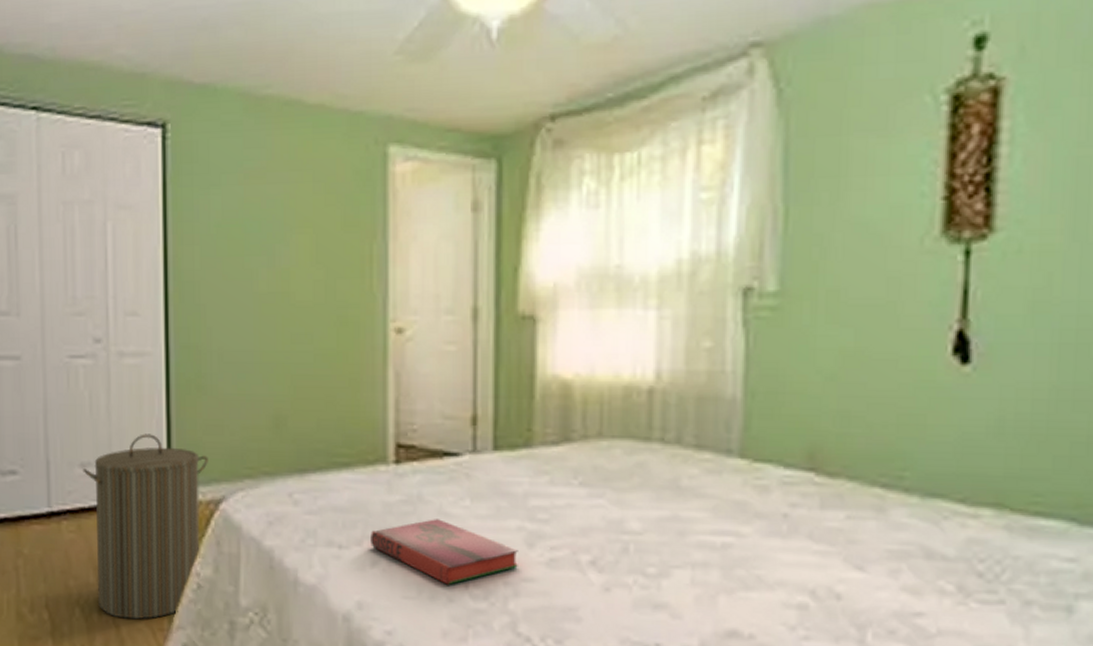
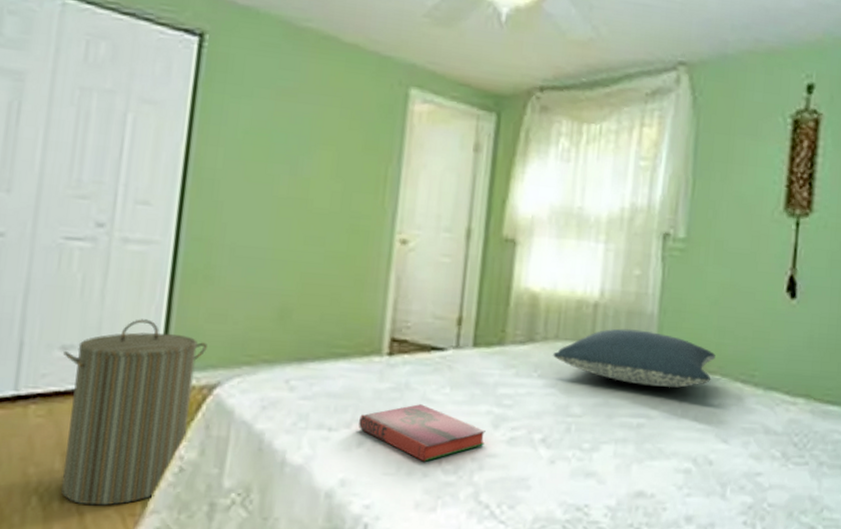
pillow: none [597,420,837,497] -> present [553,328,716,388]

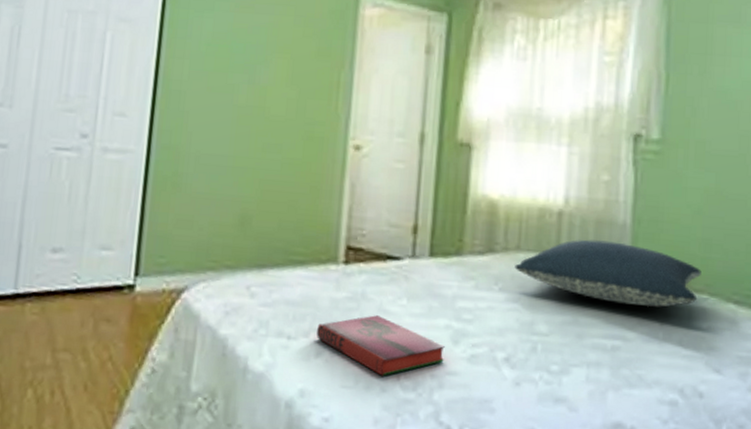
laundry hamper: present [61,319,207,506] -> none [52,224,176,402]

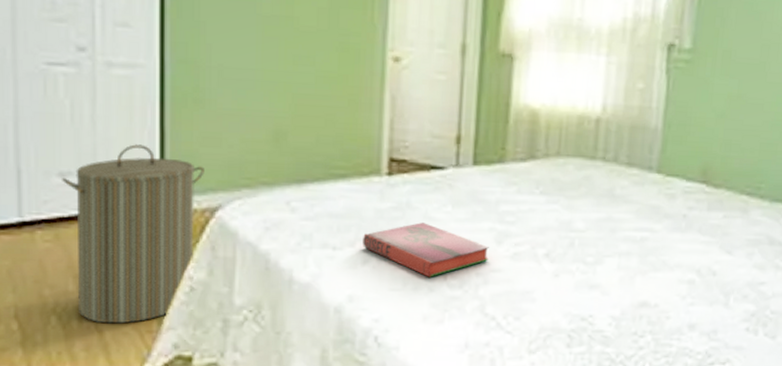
laundry hamper: none [52,224,176,402] -> present [60,144,205,324]
pillow: present [515,239,701,308] -> none [555,143,721,202]

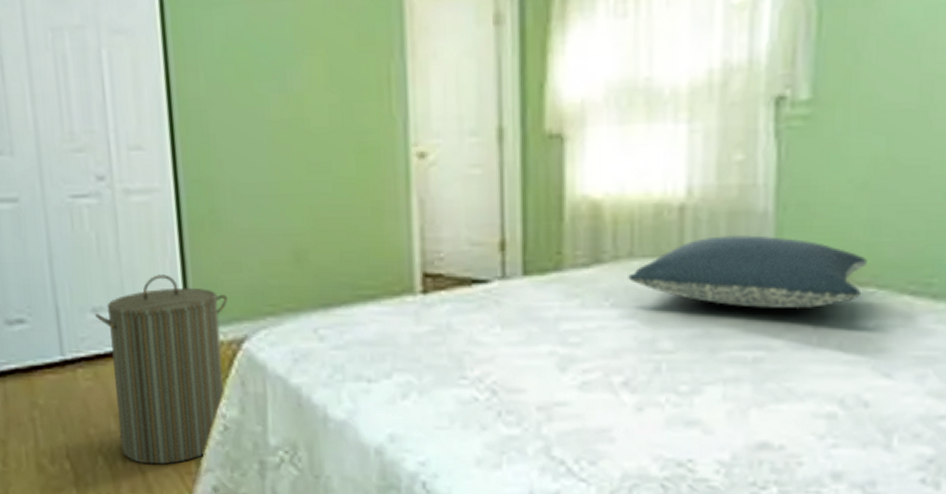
hardback book: present [363,222,489,277] -> none [400,348,550,413]
pillow: none [555,143,721,202] -> present [628,235,867,310]

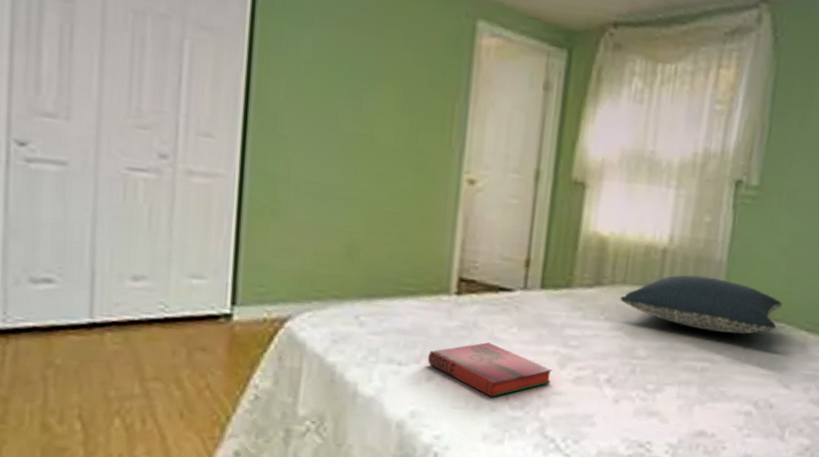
laundry hamper: present [94,274,228,465] -> none [134,252,277,429]
hardback book: none [400,348,550,413] -> present [428,342,552,397]

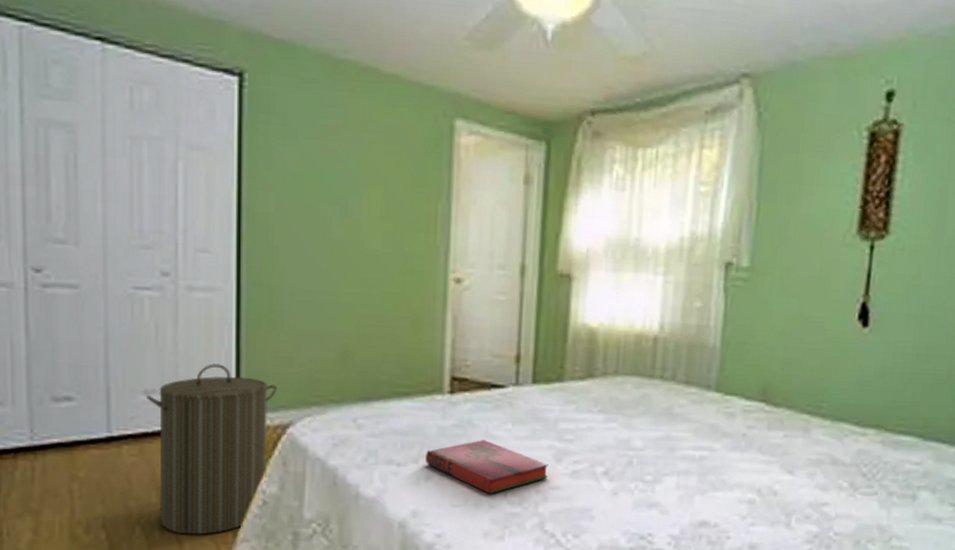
laundry hamper: none [134,252,277,429] -> present [145,363,277,535]
pillow: present [620,275,782,334] -> none [613,362,781,421]

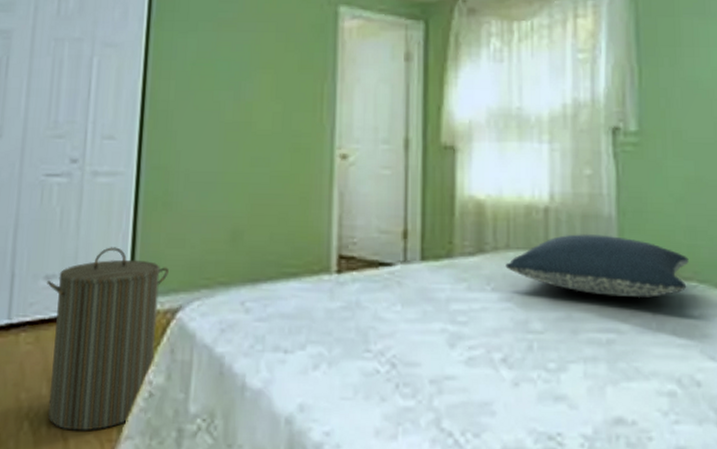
hardback book: present [426,440,548,494] -> none [313,323,442,385]
pillow: none [613,362,781,421] -> present [505,234,689,298]

